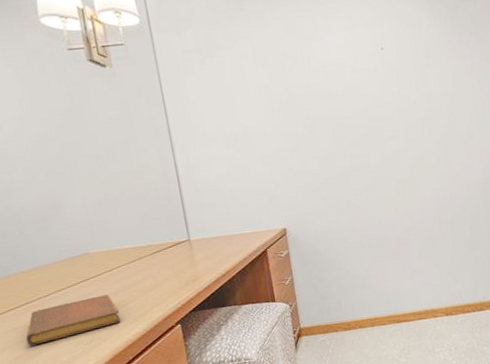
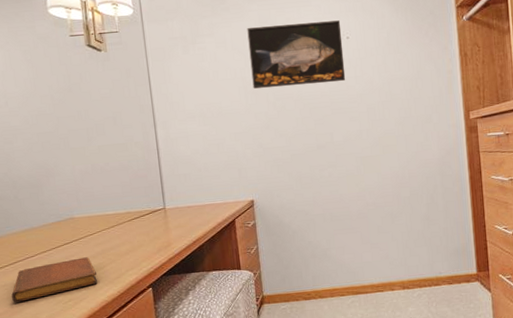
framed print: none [270,29,381,107] -> present [247,20,346,89]

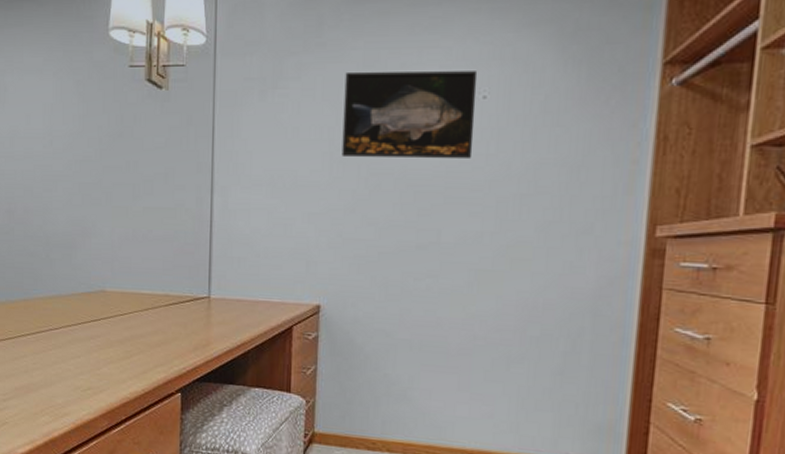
notebook: present [11,257,97,302] -> none [30,340,121,379]

